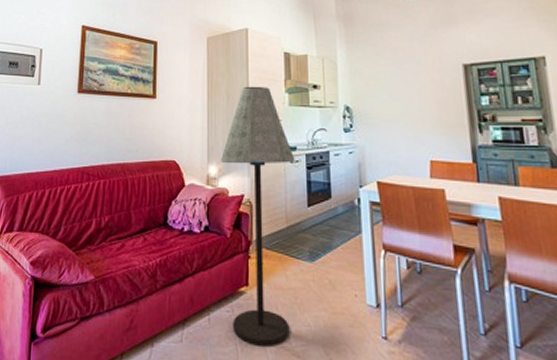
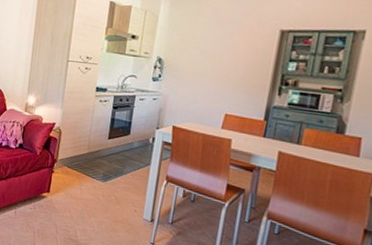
floor lamp: present [220,86,295,346] -> none [33,30,104,237]

